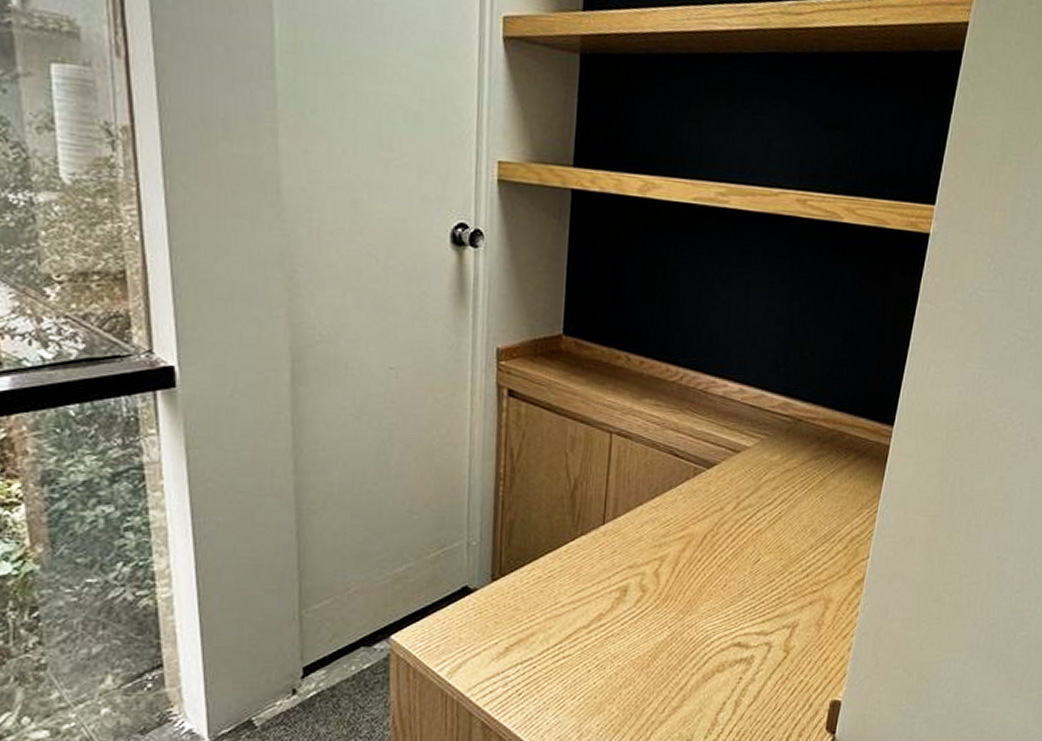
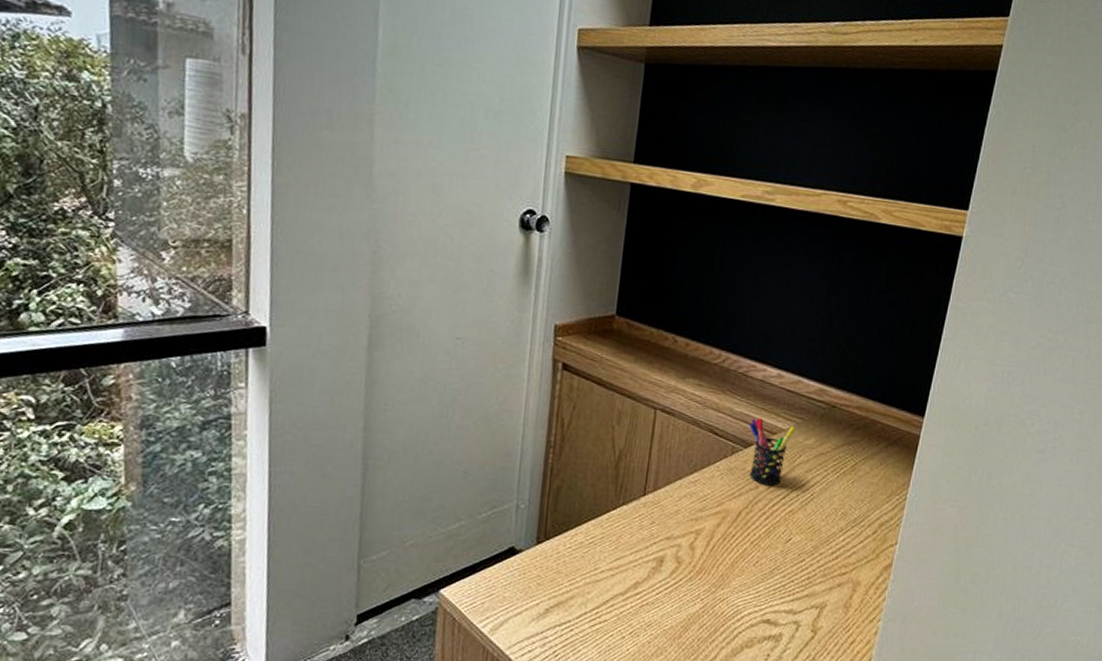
pen holder: none [712,436,760,506] -> present [749,417,795,486]

